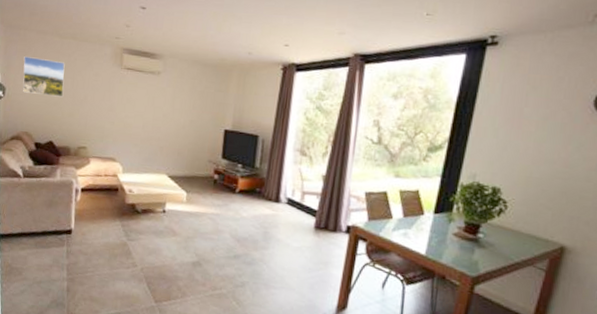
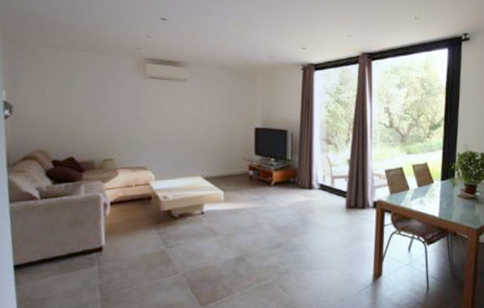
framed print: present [23,56,65,97] -> none [33,72,83,111]

